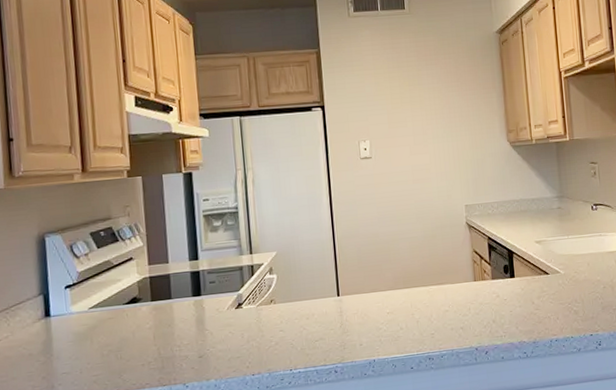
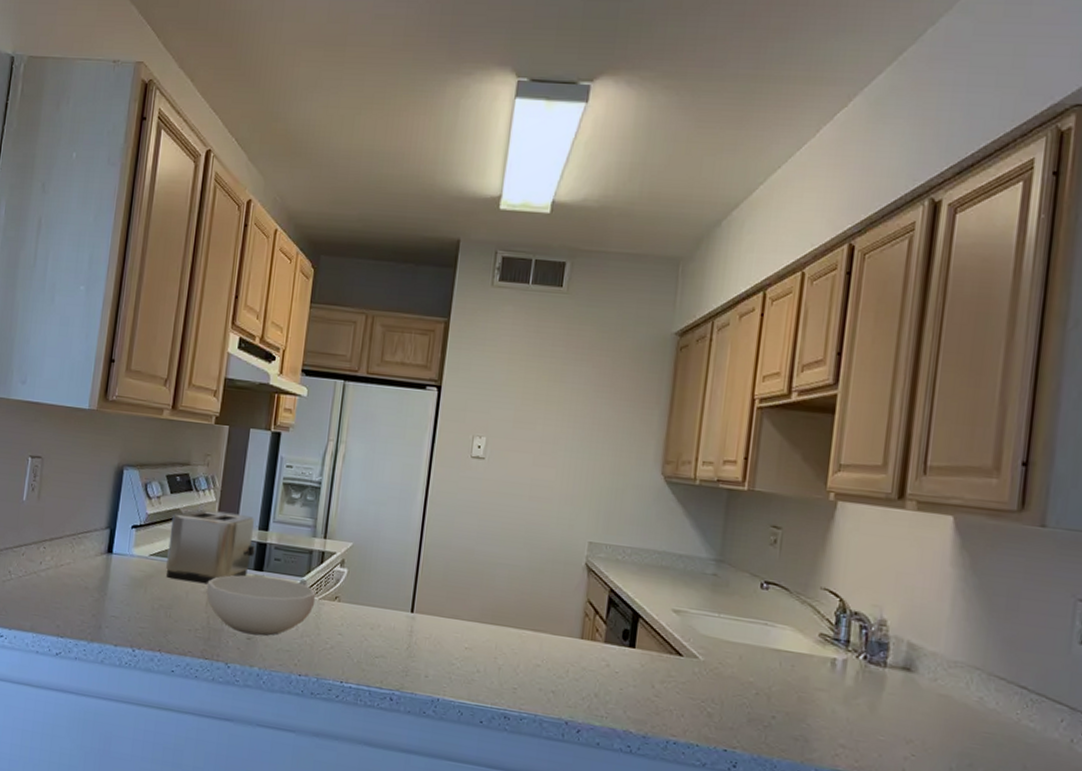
toaster: none [103,250,190,324] -> present [166,509,255,584]
bowl: none [150,296,254,354] -> present [206,575,316,636]

